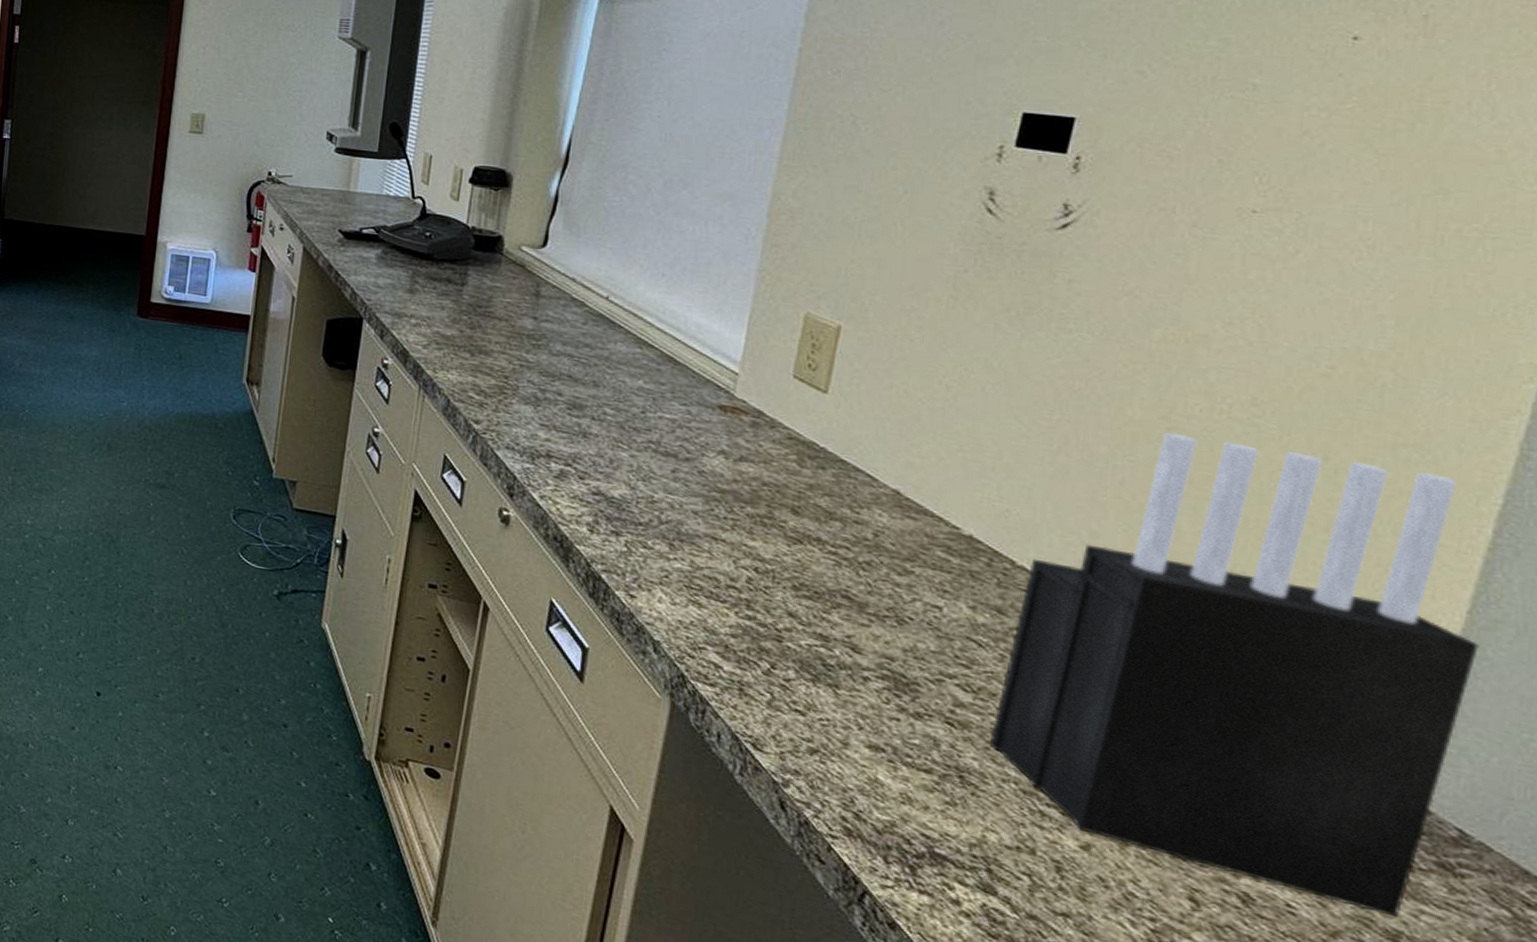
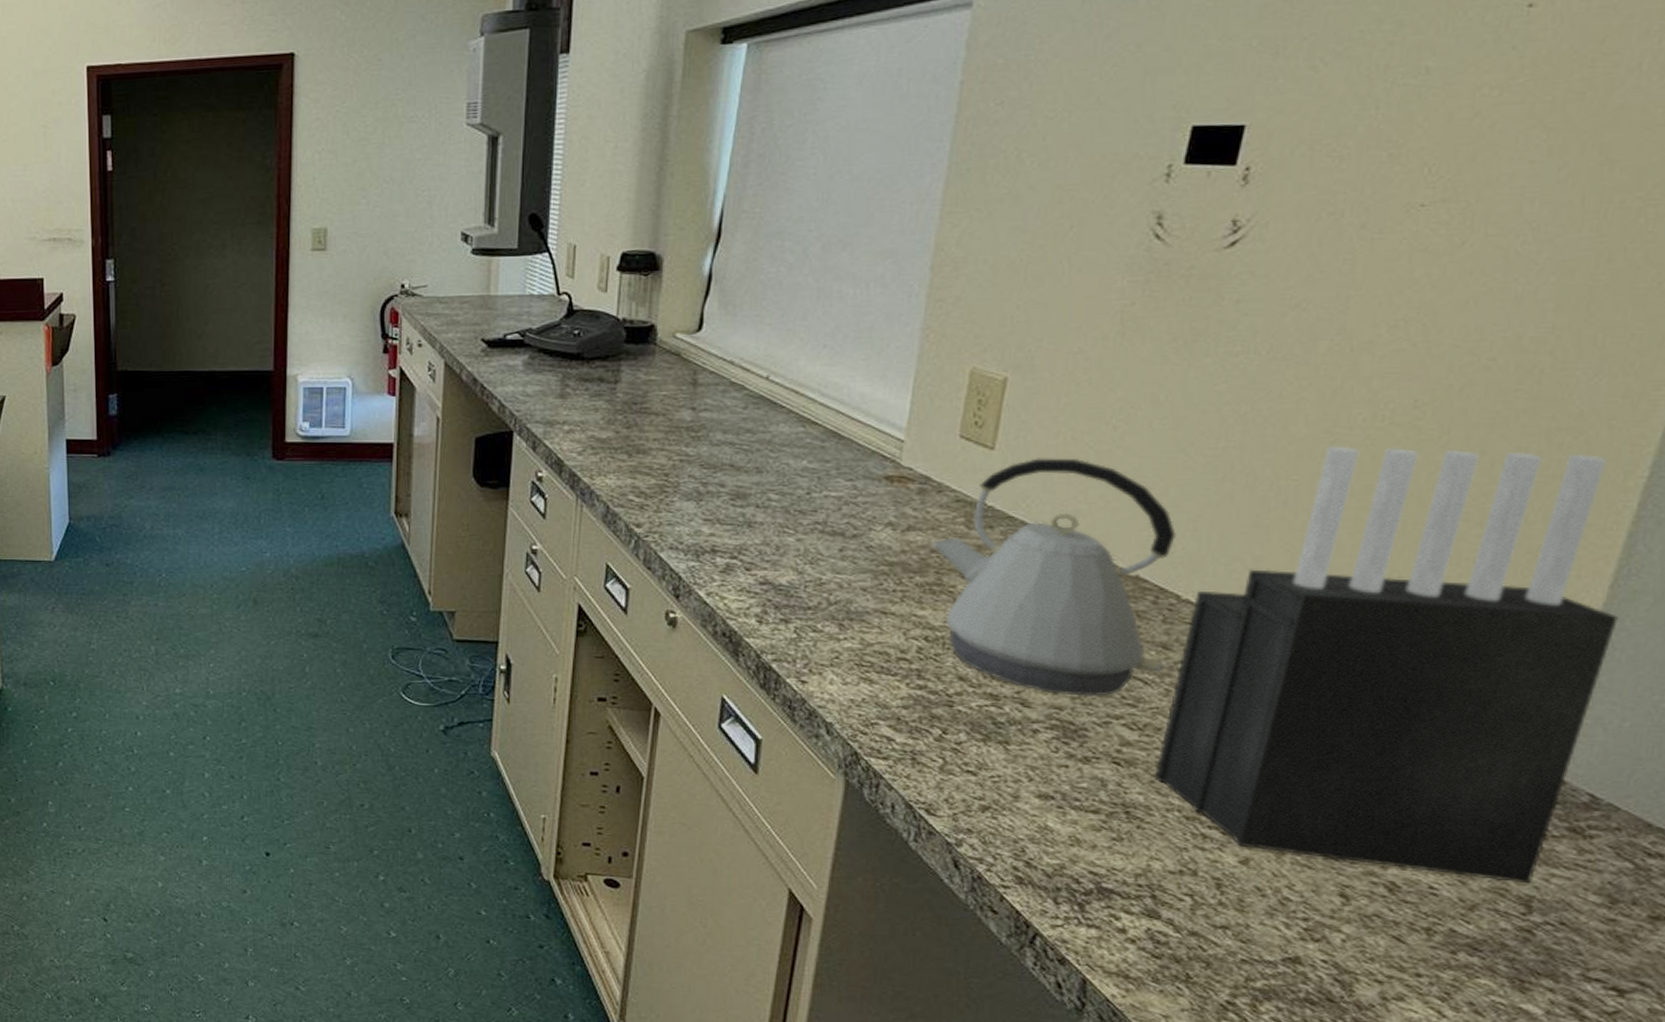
kettle: none [764,406,1010,652] -> present [932,458,1176,697]

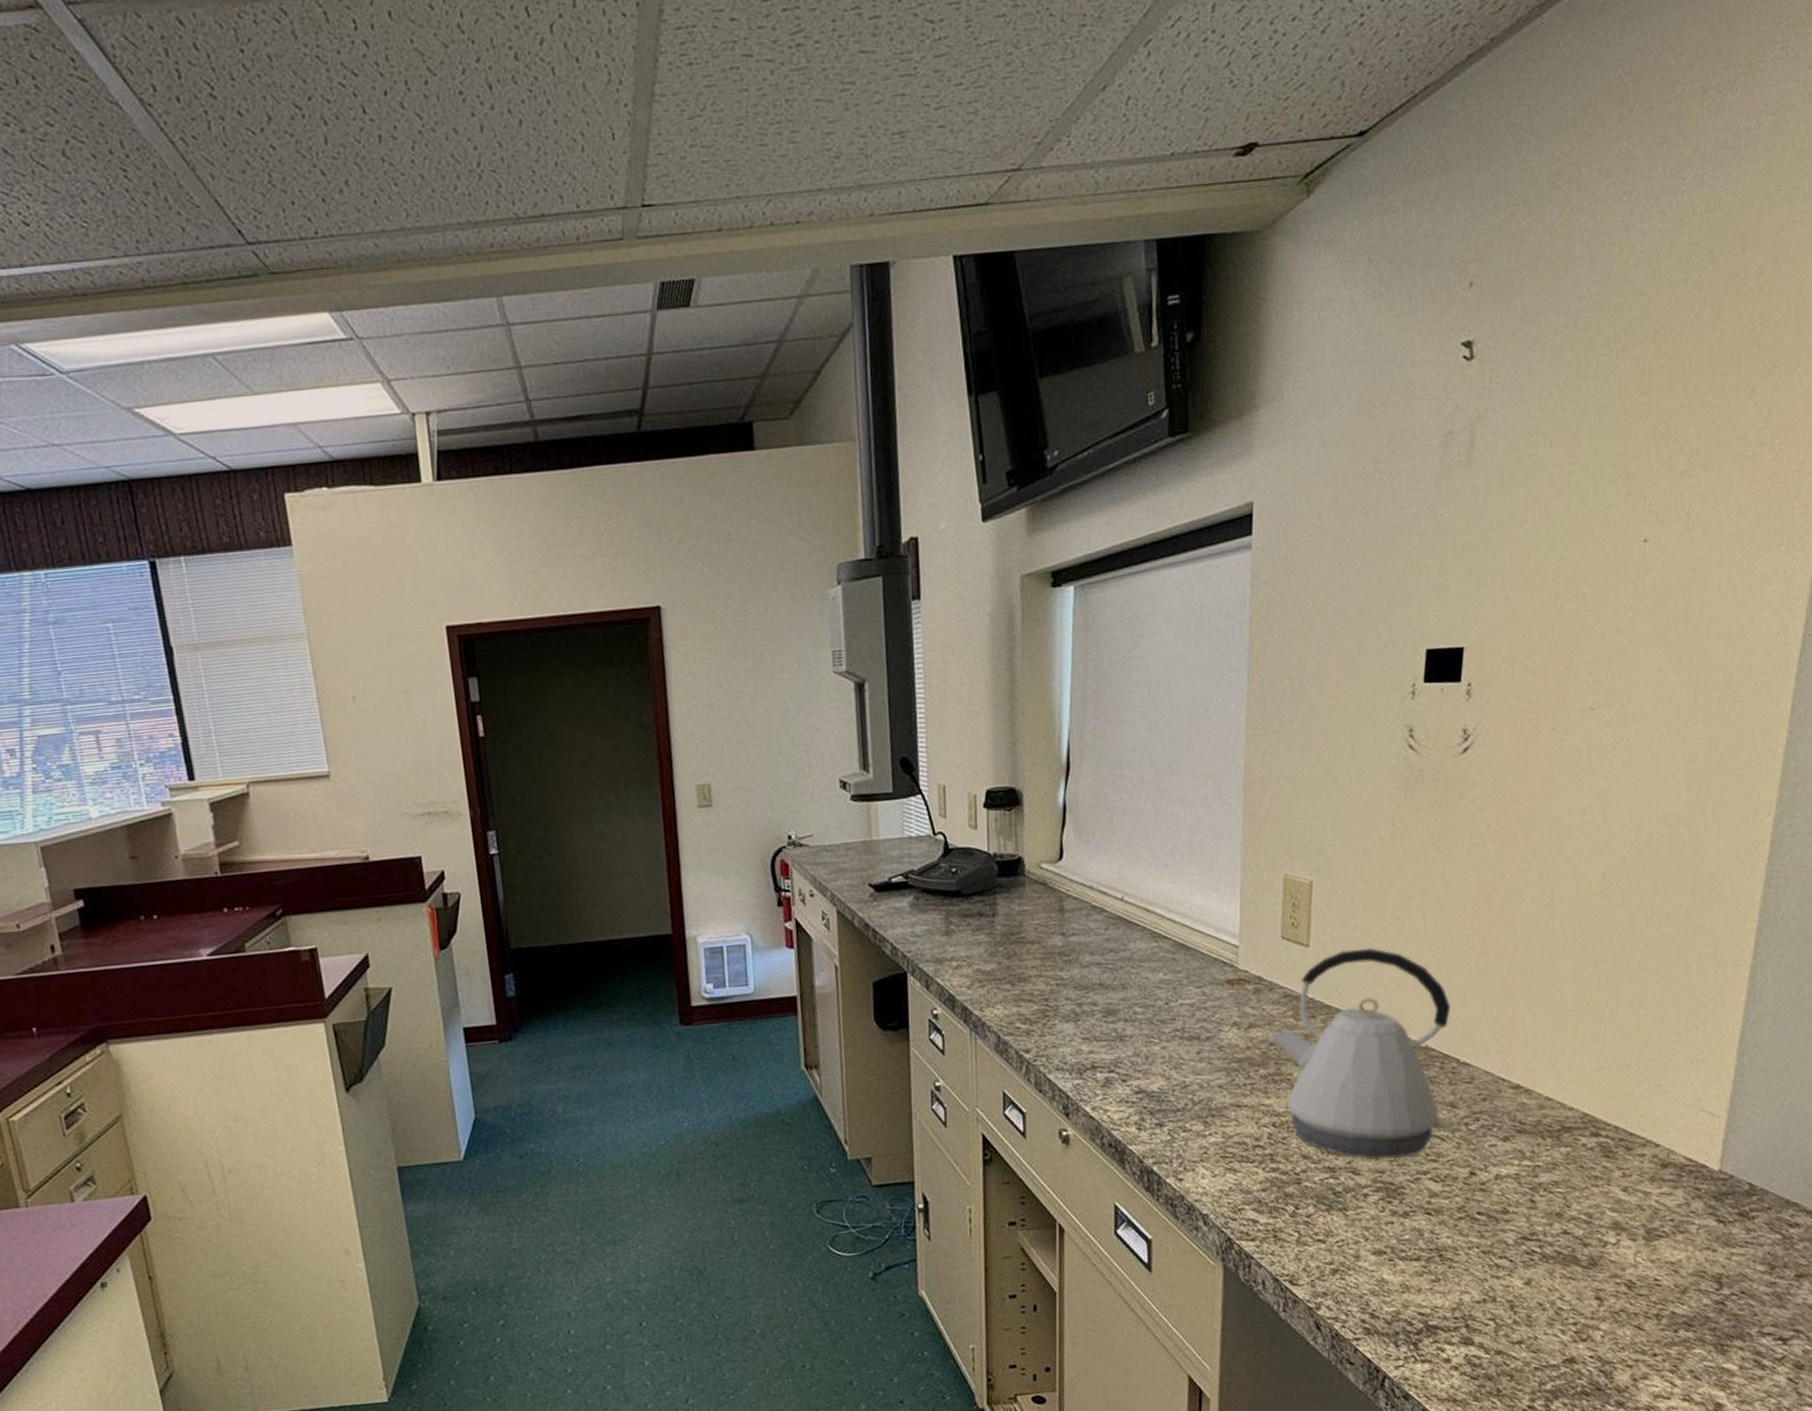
knife block: present [1154,446,1619,884] -> none [1456,905,1752,1270]

